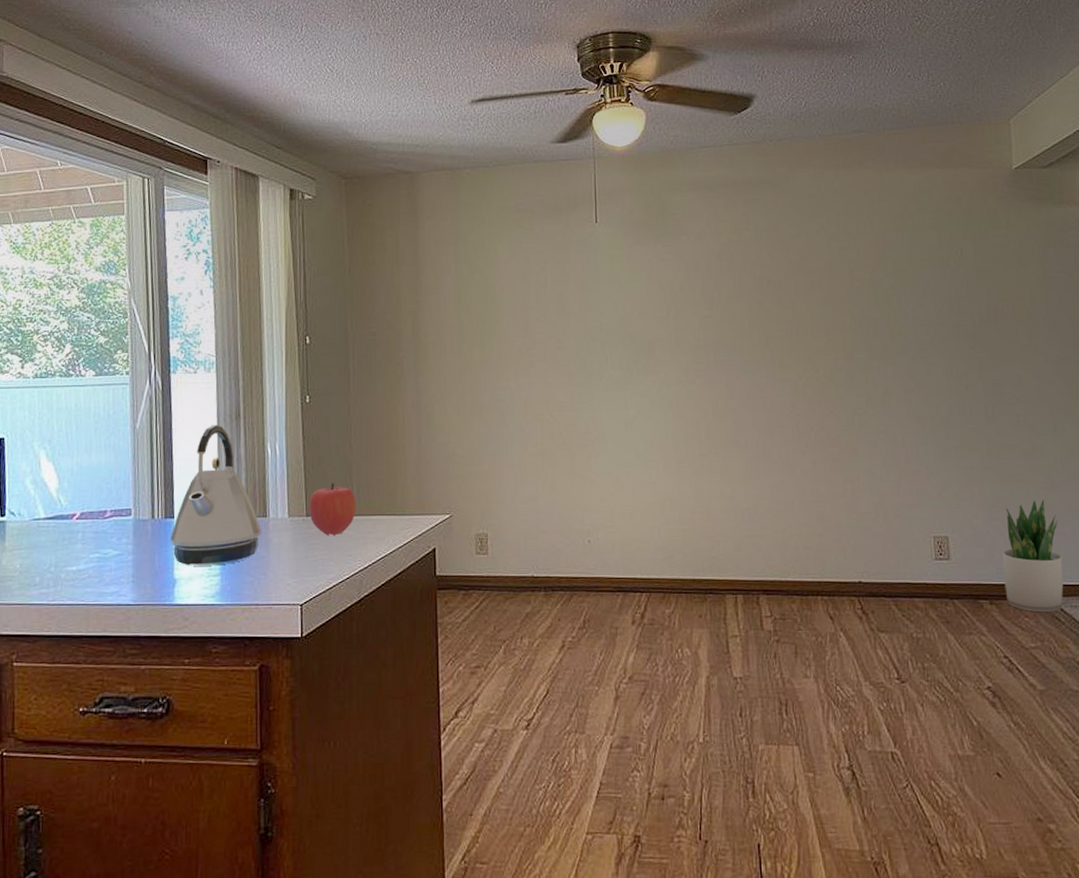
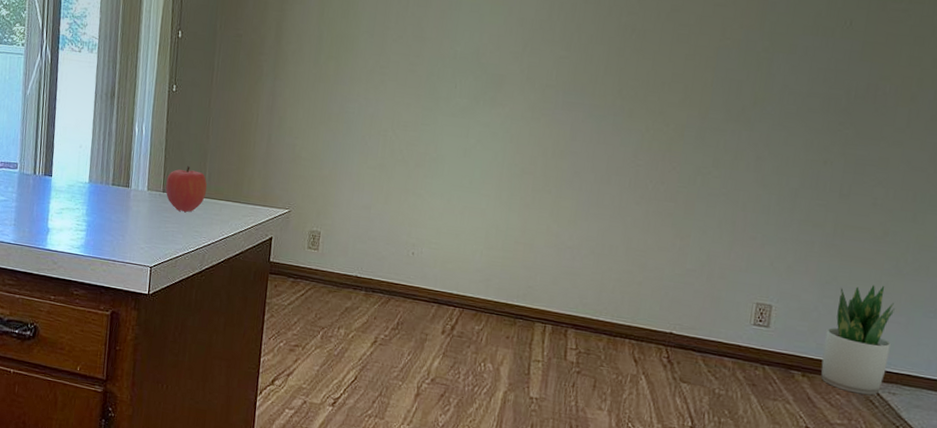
kettle: present [170,425,261,567] -> none [47,100,124,223]

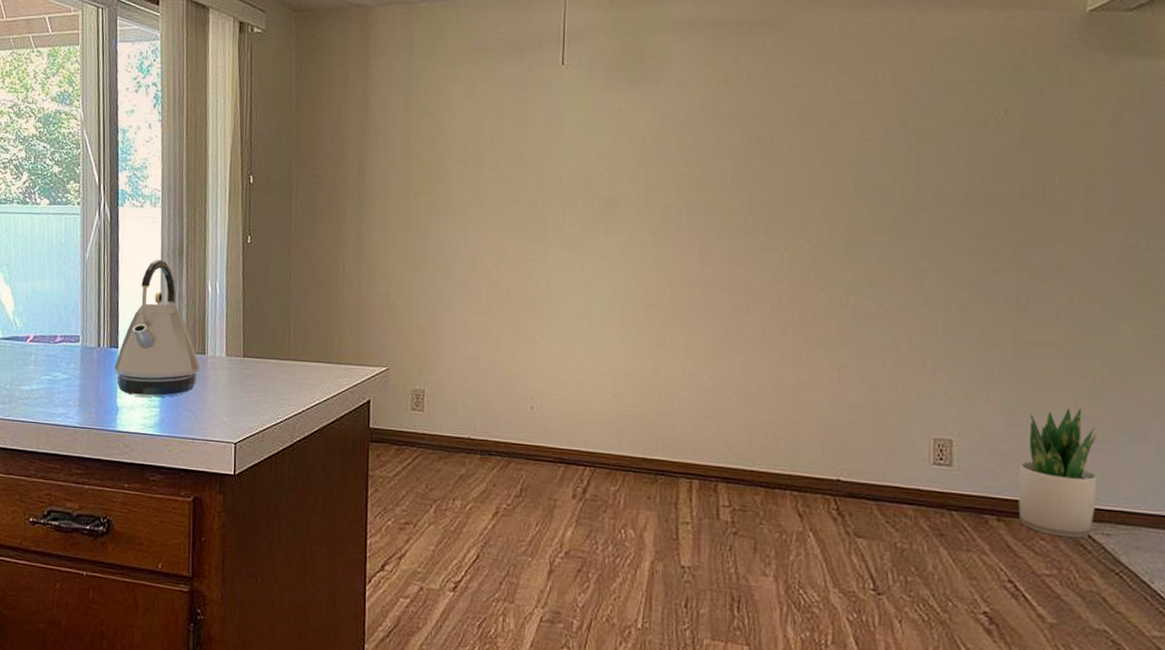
kettle: none [47,100,124,223] -> present [114,259,200,398]
fruit: present [165,165,208,212] -> none [246,324,293,378]

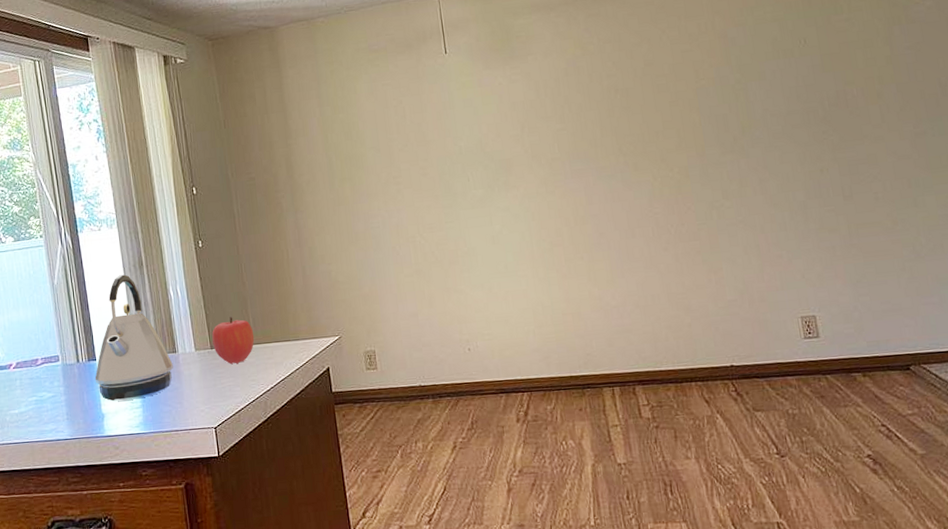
fruit: none [246,324,293,378] -> present [212,316,255,364]
planter: present [1018,408,1097,539] -> none [871,272,938,381]

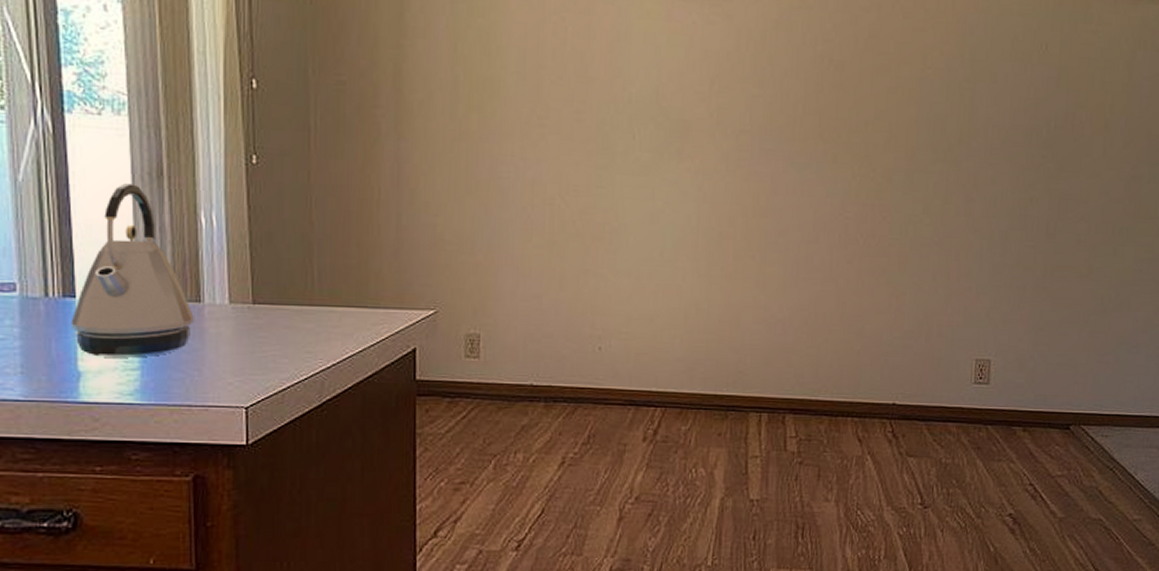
fruit: present [212,316,255,364] -> none [256,263,318,327]

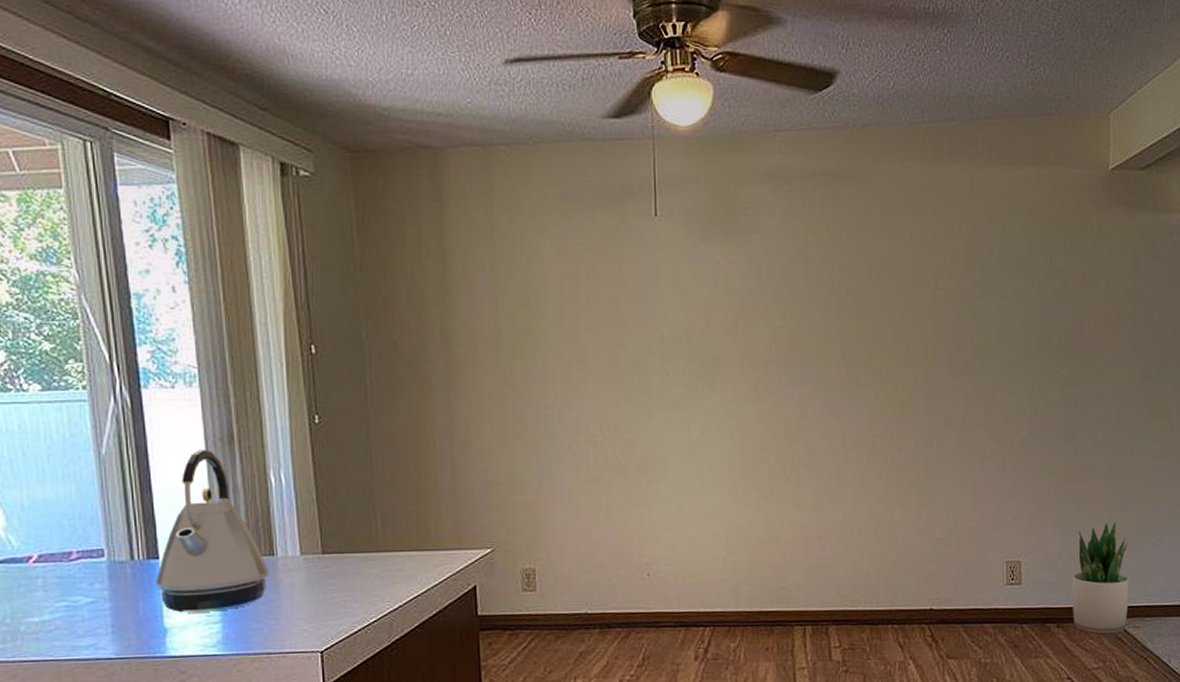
planter: none [1040,326,1102,441] -> present [1072,523,1129,634]

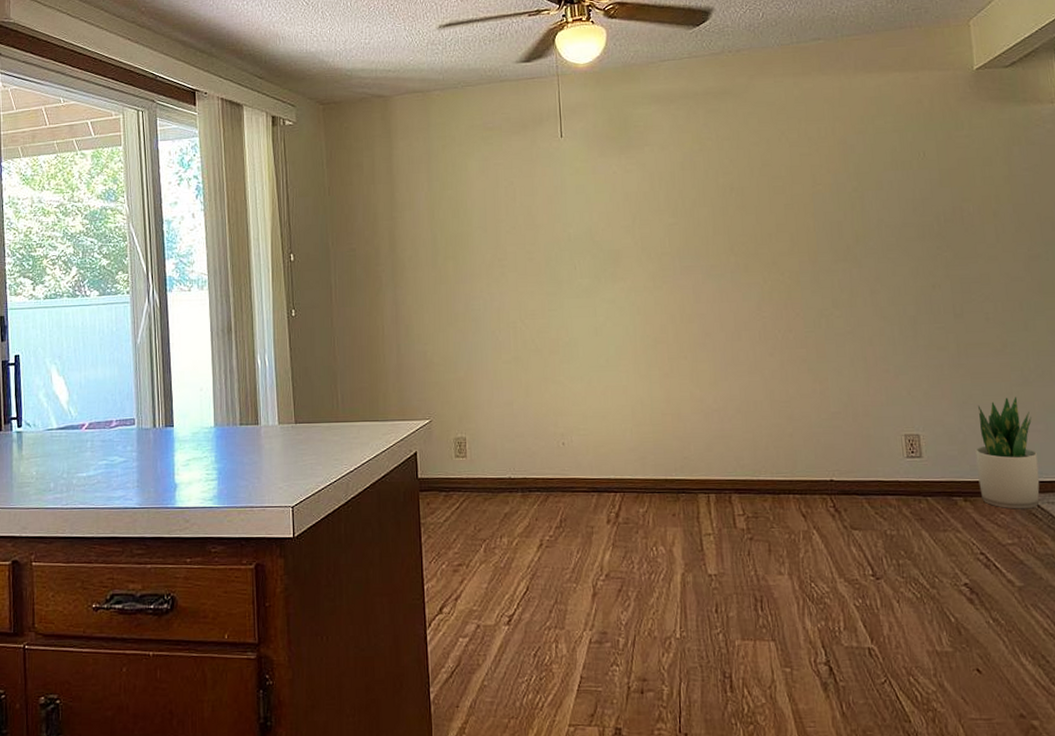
kettle: present [155,450,269,614] -> none [170,339,254,472]

